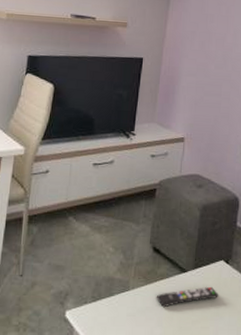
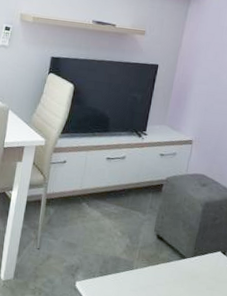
remote control: present [156,286,219,308] -> none [157,273,215,287]

